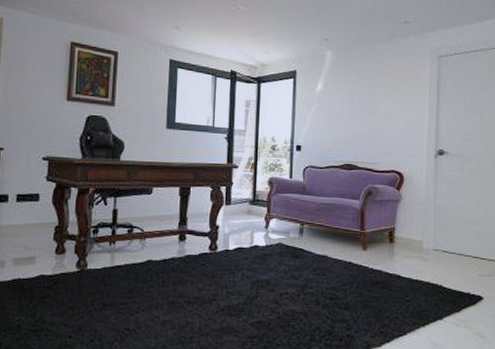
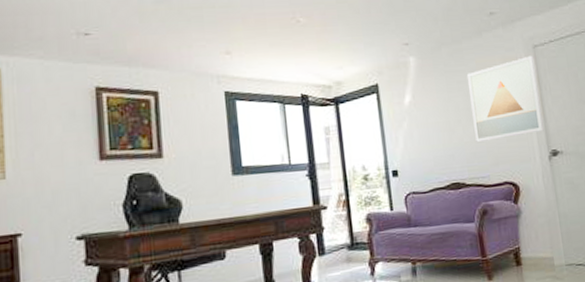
wall art: none [373,64,437,134] -> present [466,55,544,143]

